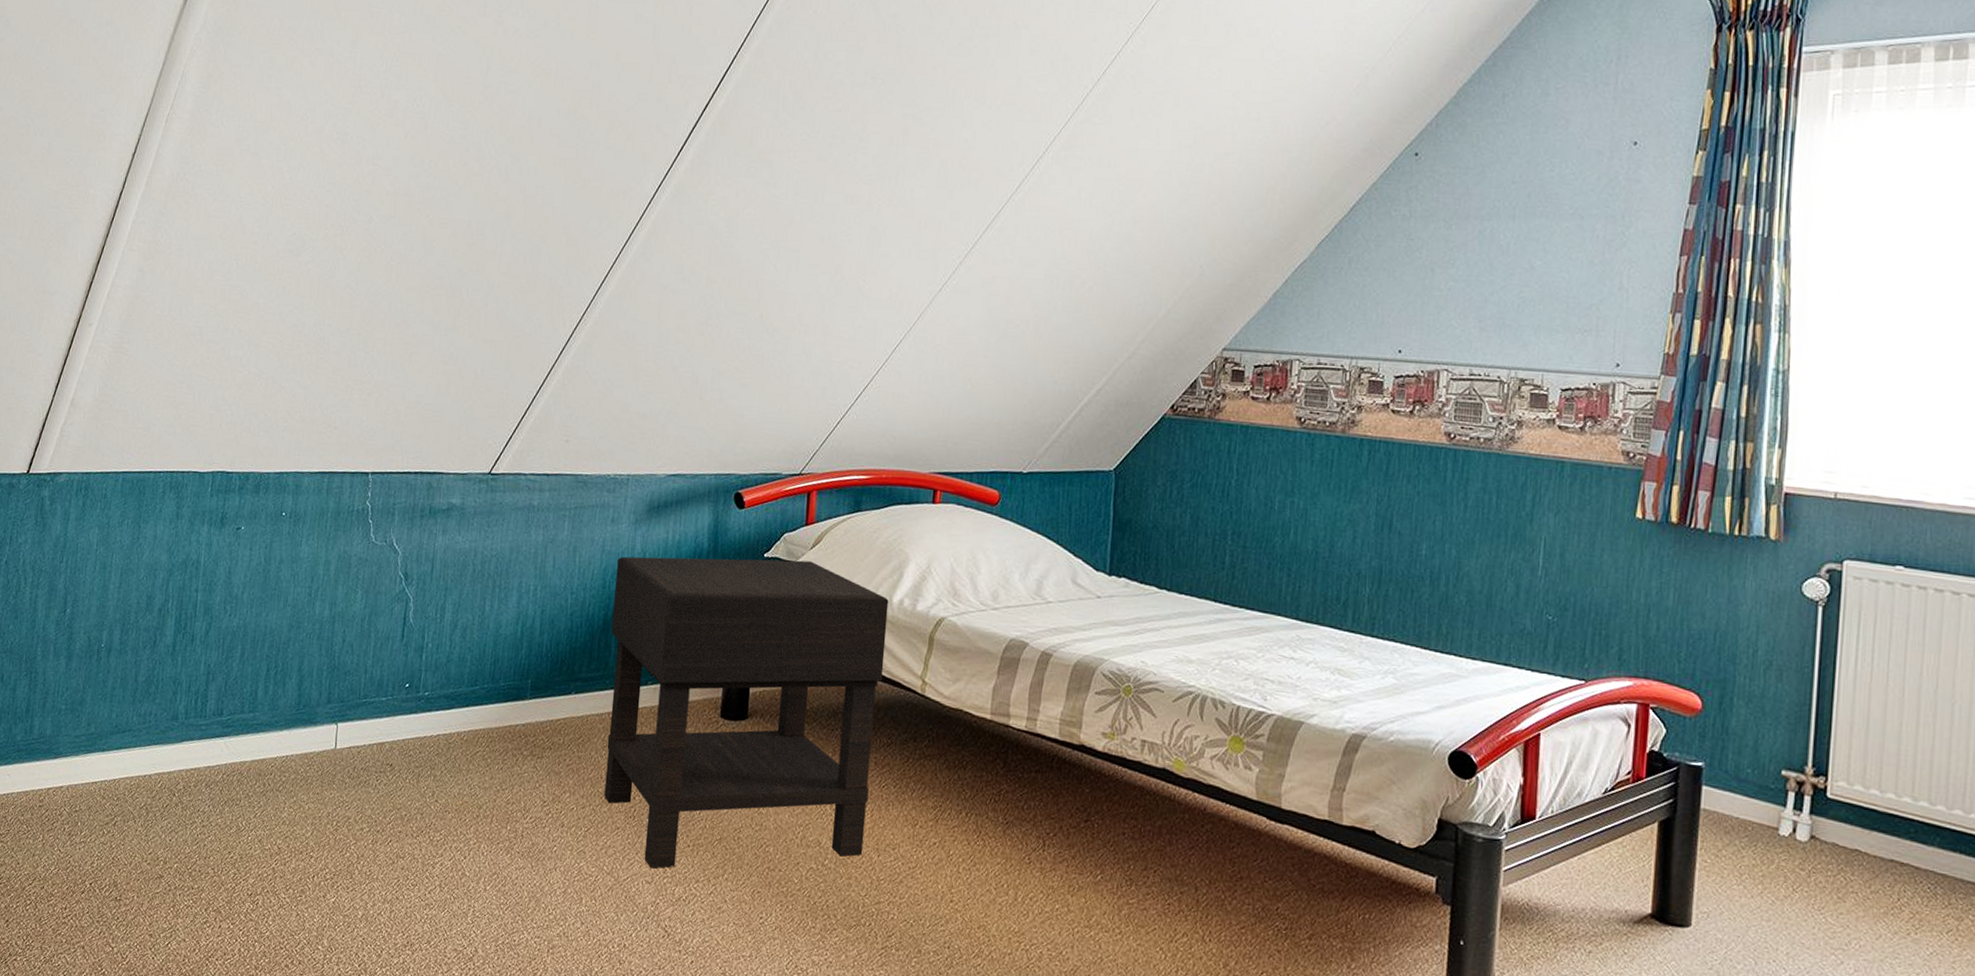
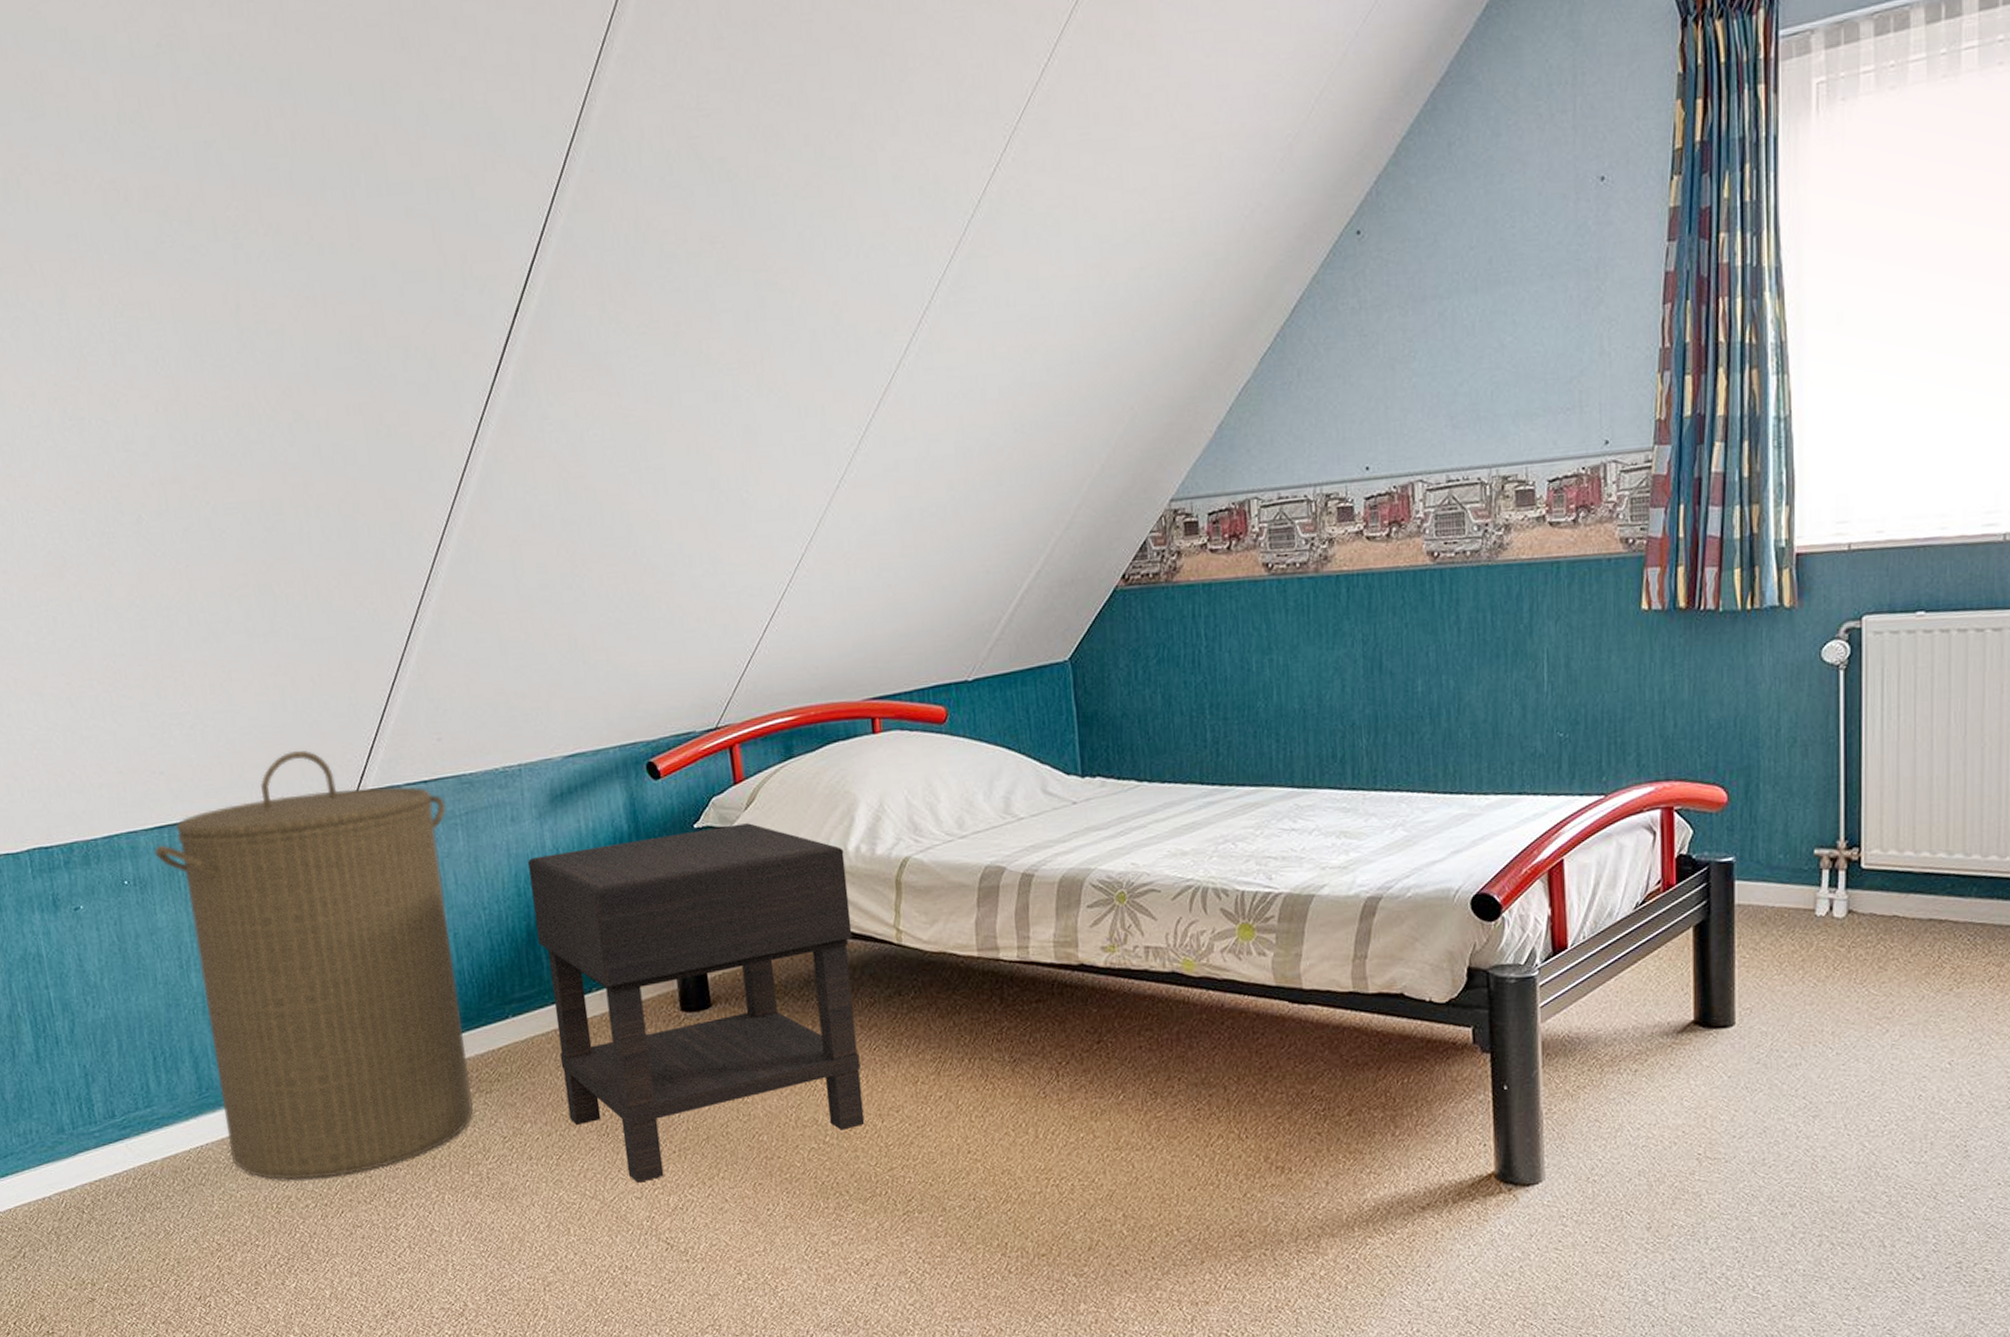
laundry hamper: none [309,429,560,808] -> present [154,750,473,1180]

